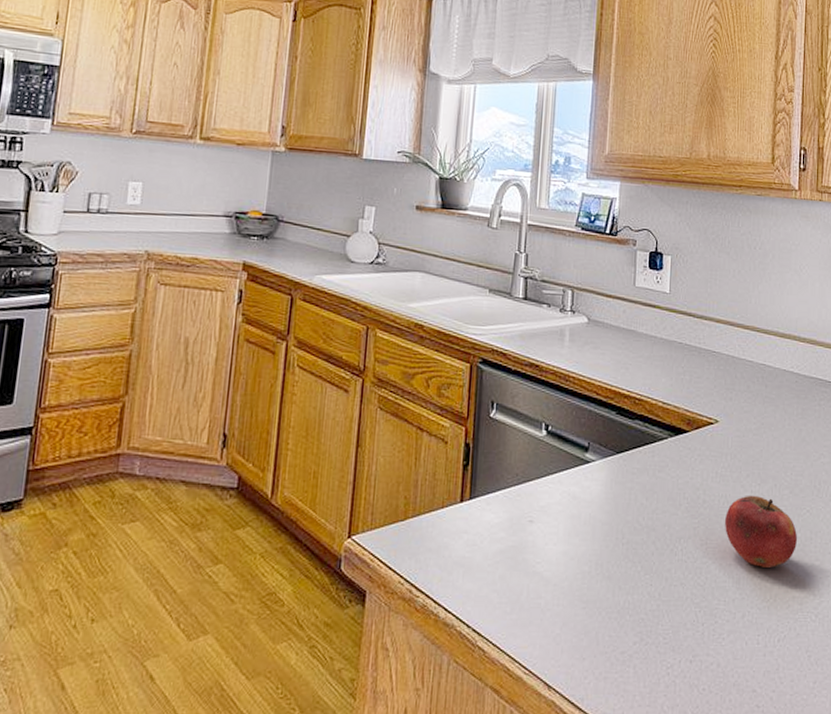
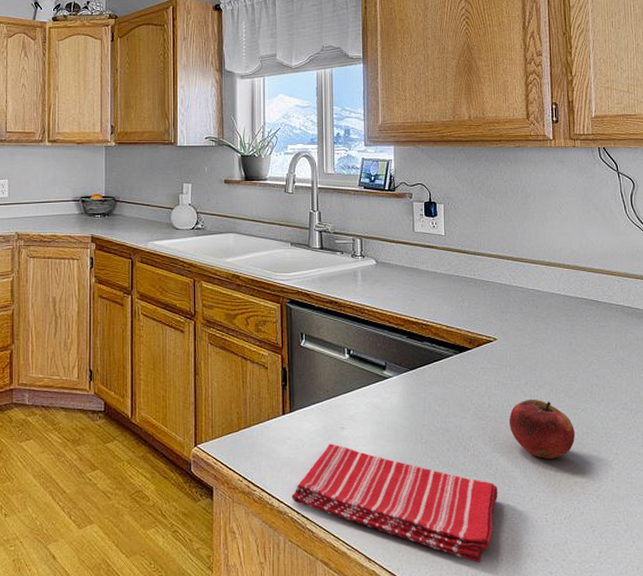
dish towel: none [462,540,706,693] -> present [291,443,498,563]

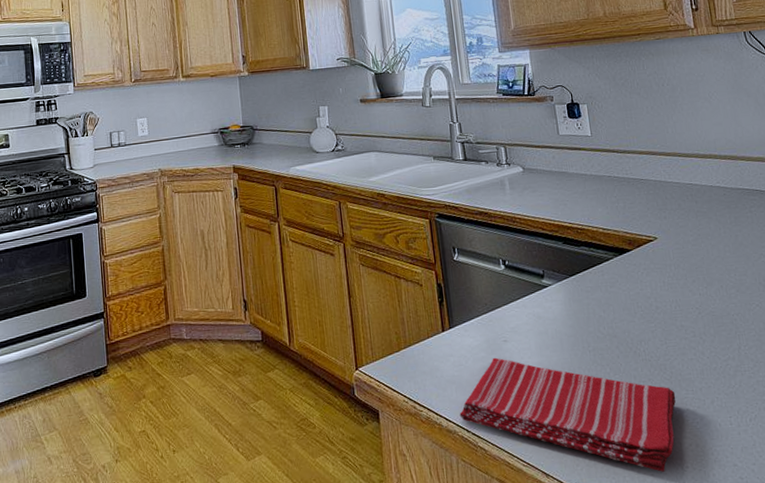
fruit: present [508,399,576,458] -> none [679,297,752,358]

